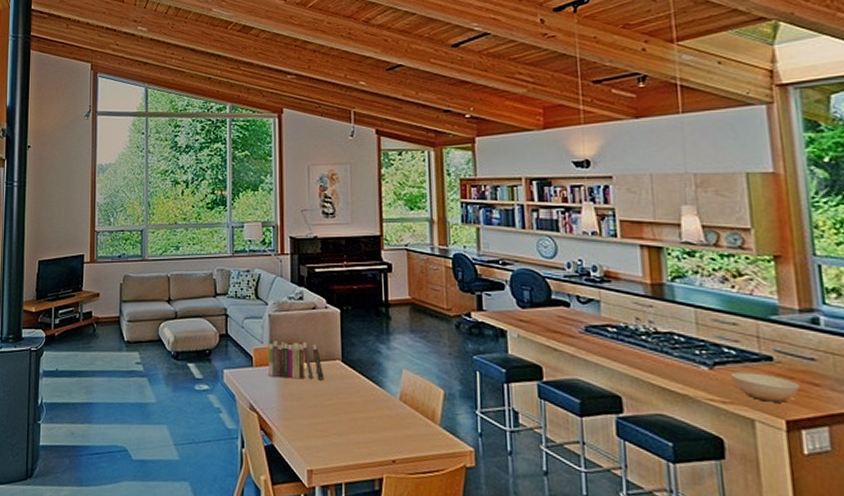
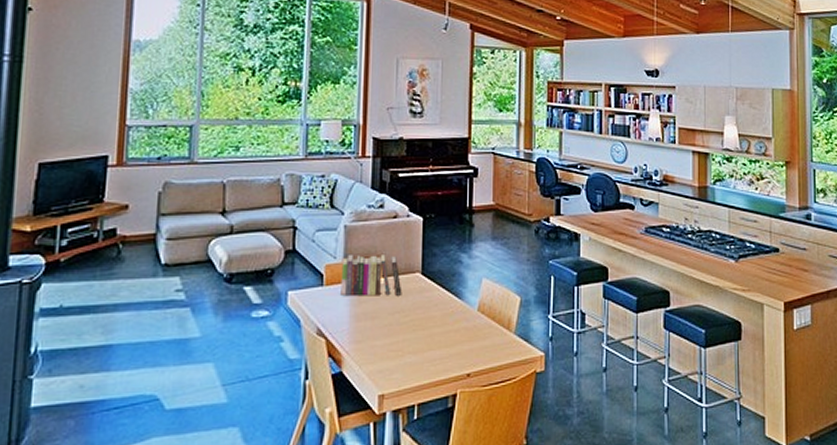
bowl: present [730,372,800,403] -> none [749,263,795,287]

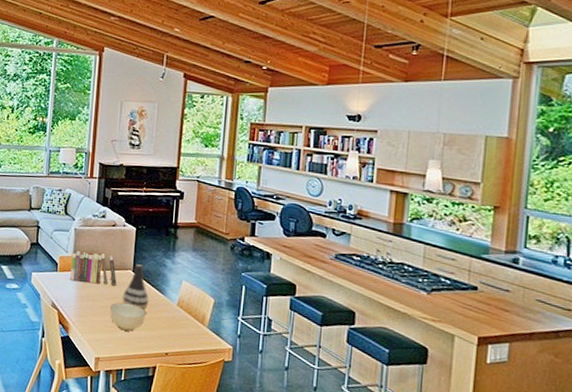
bowl: none [395,316,440,353] -> present [110,302,146,331]
vase: none [410,264,444,324] -> present [122,264,149,311]

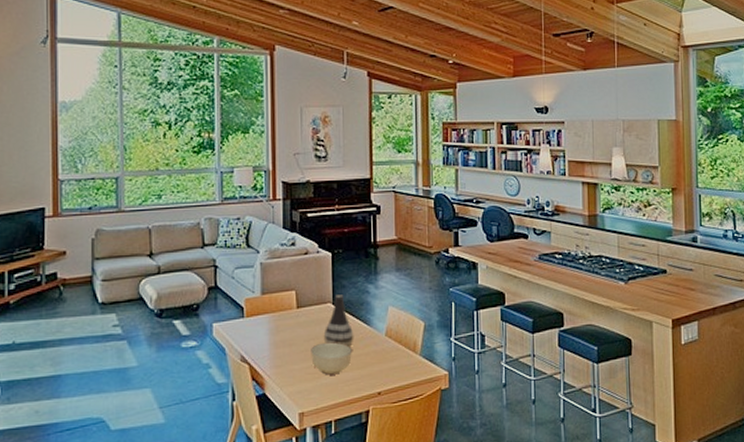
books: present [70,250,117,286] -> none [259,288,316,326]

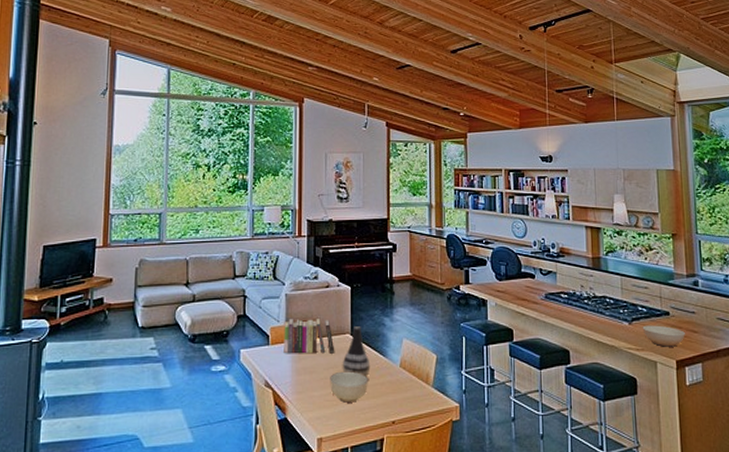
books: none [259,288,316,326] -> present [284,318,335,354]
bowl: none [638,284,682,306] -> present [642,325,685,347]

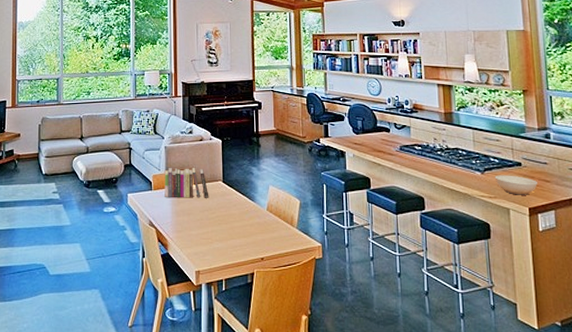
bowl: present [330,371,368,403] -> none [205,213,239,241]
vase: present [342,326,371,378] -> none [215,175,241,219]

